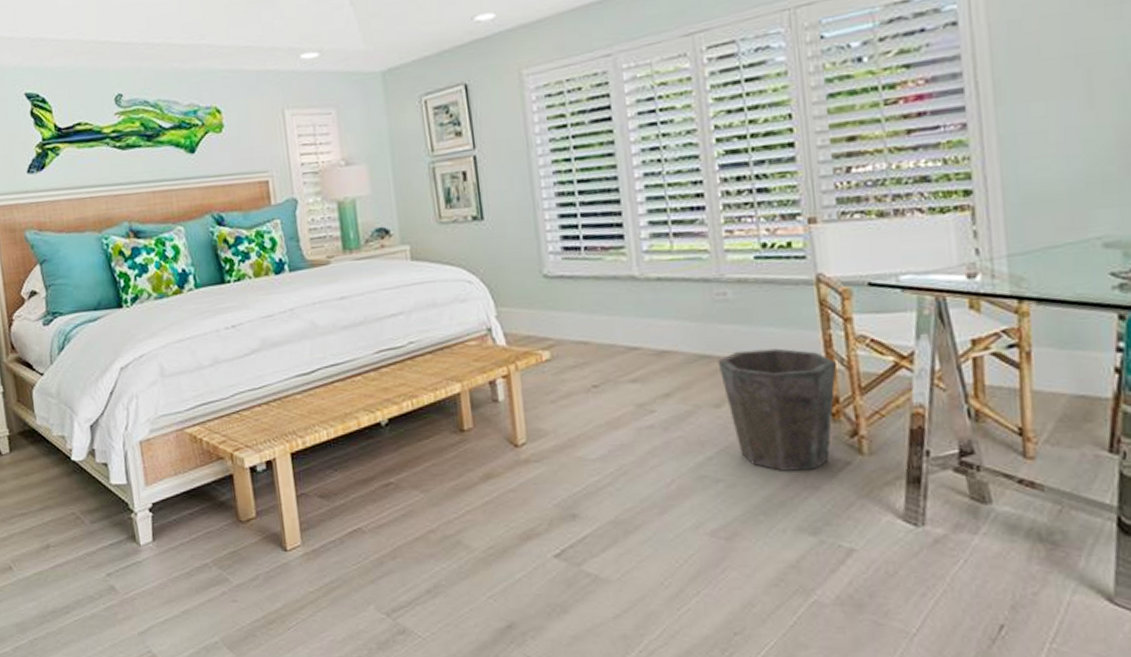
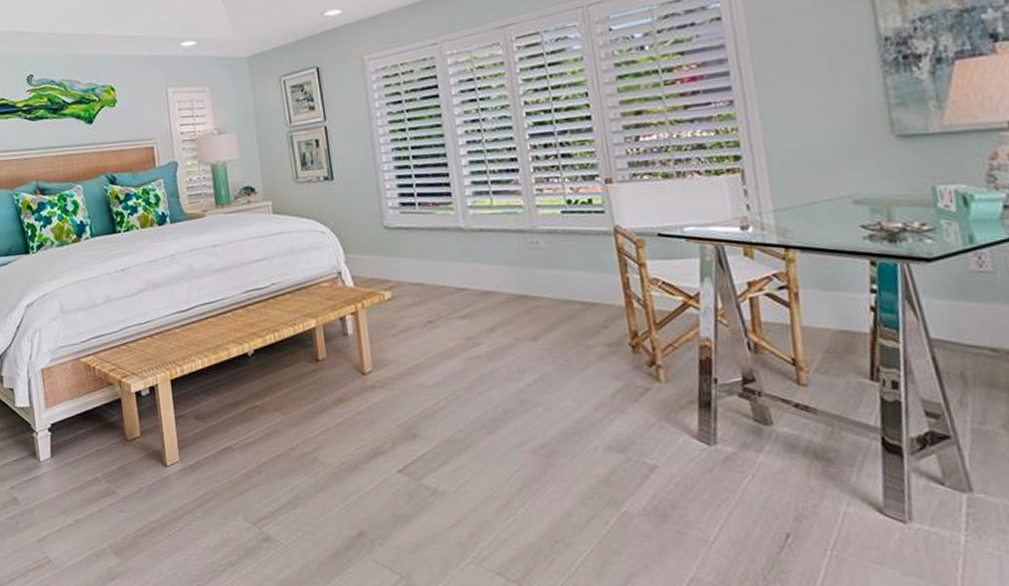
waste bin: present [717,348,837,471] -> none [533,289,635,396]

